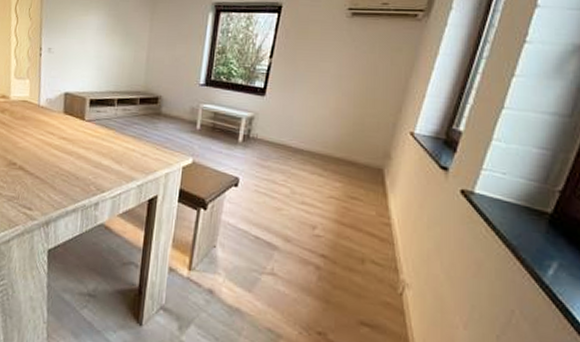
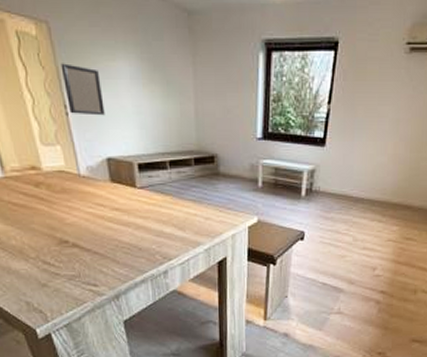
home mirror: none [43,16,73,58] -> present [60,63,105,116]

